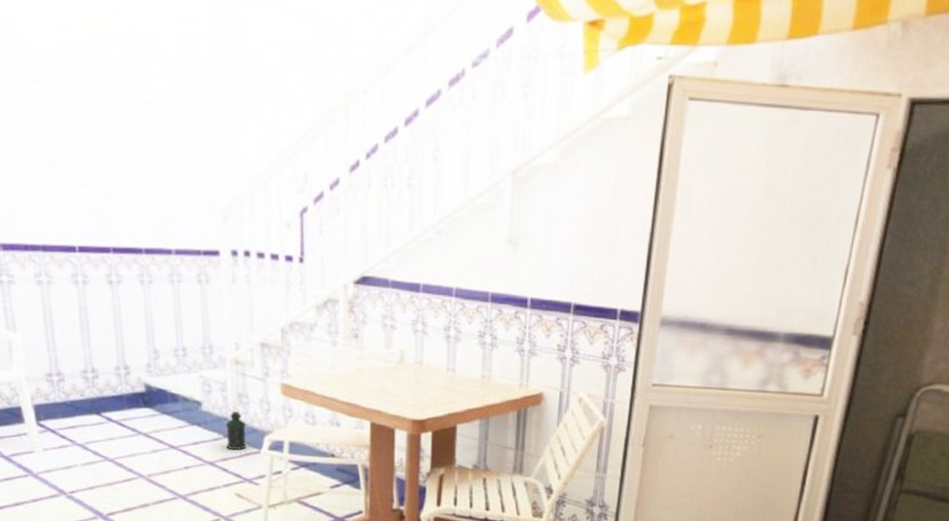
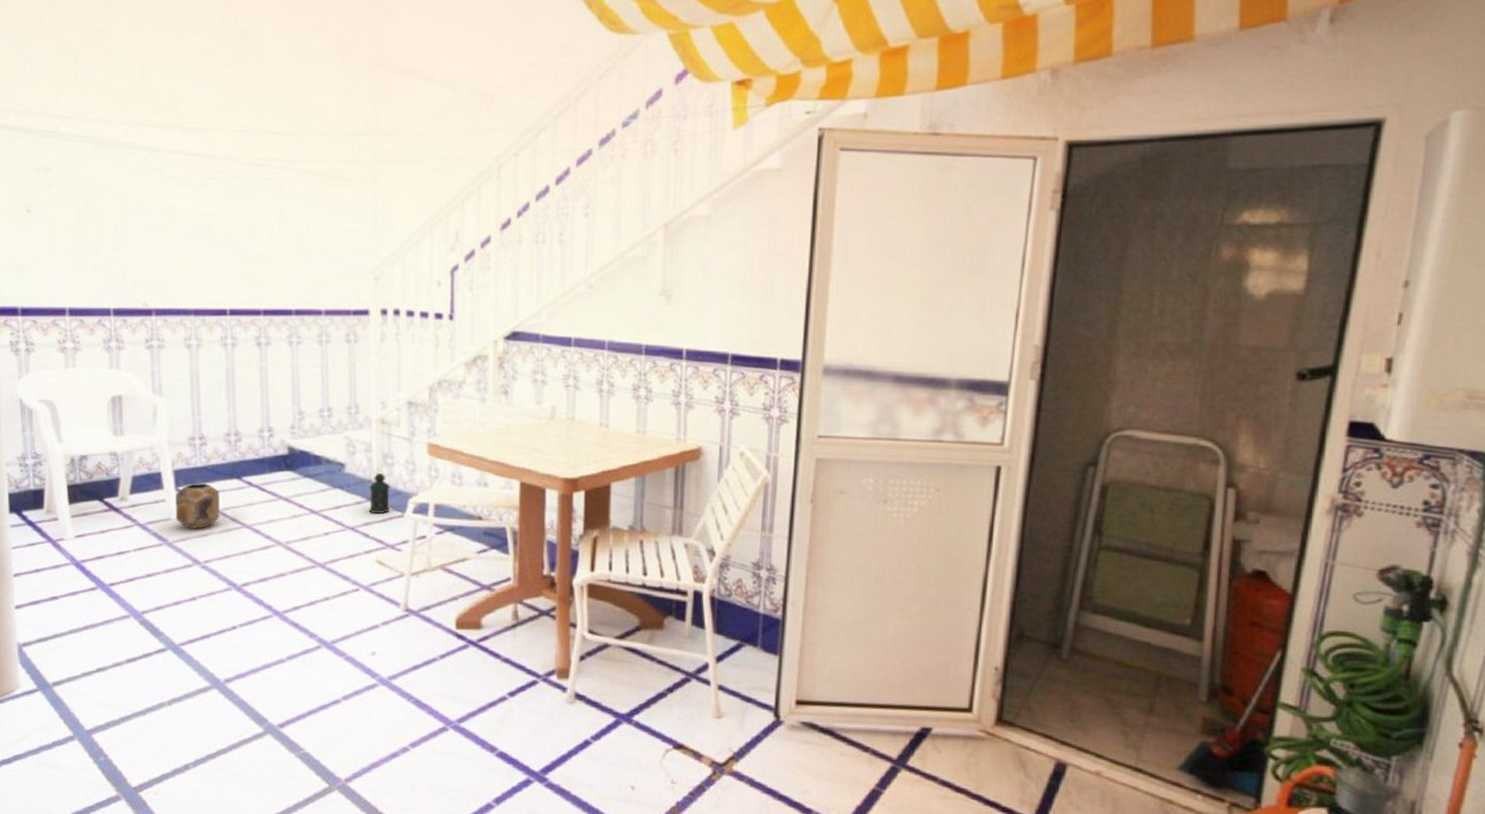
planter: none [37,418,82,462] -> present [175,483,220,529]

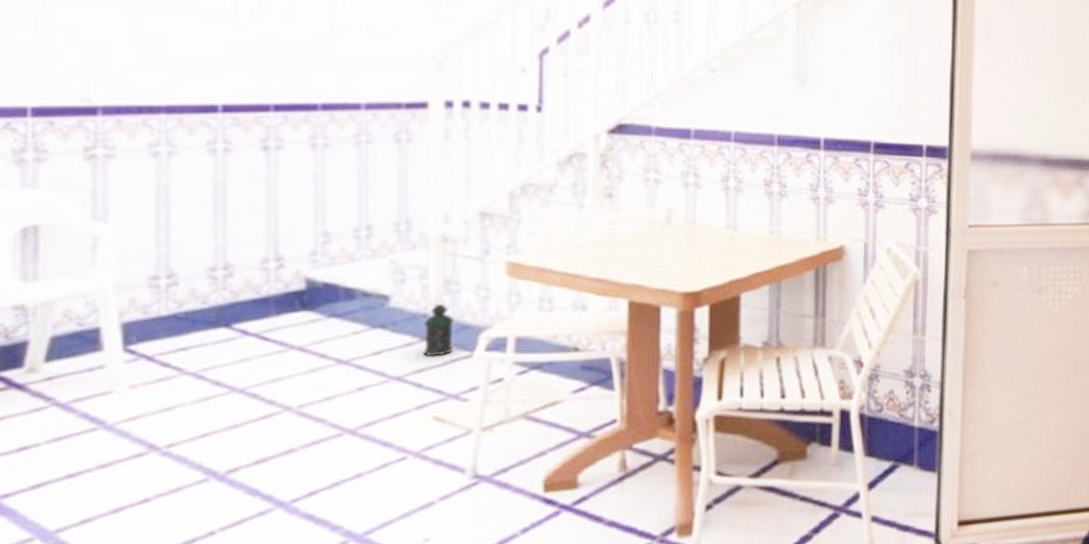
planter: present [175,483,220,529] -> none [120,337,196,403]

